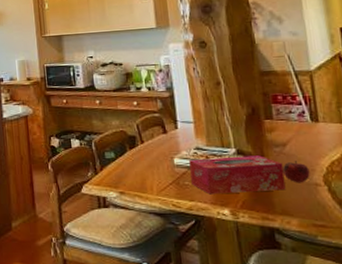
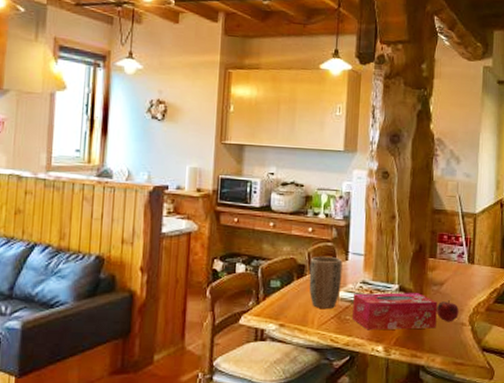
plant pot: none [140,126,175,175] -> present [309,256,343,308]

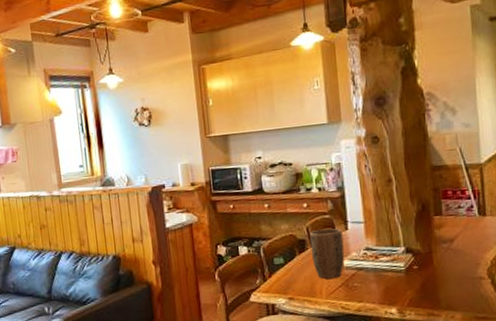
tissue box: present [352,292,437,331] -> none [359,252,452,295]
fruit: present [436,300,459,322] -> none [449,256,475,278]

